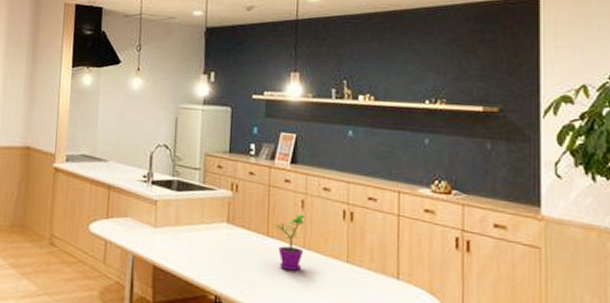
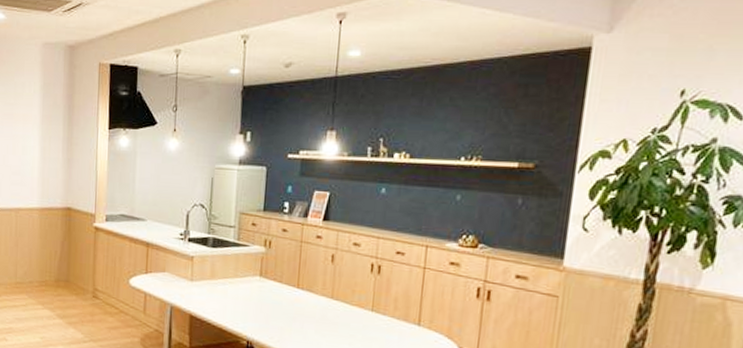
flower pot: present [273,214,304,271] -> none [304,268,334,319]

